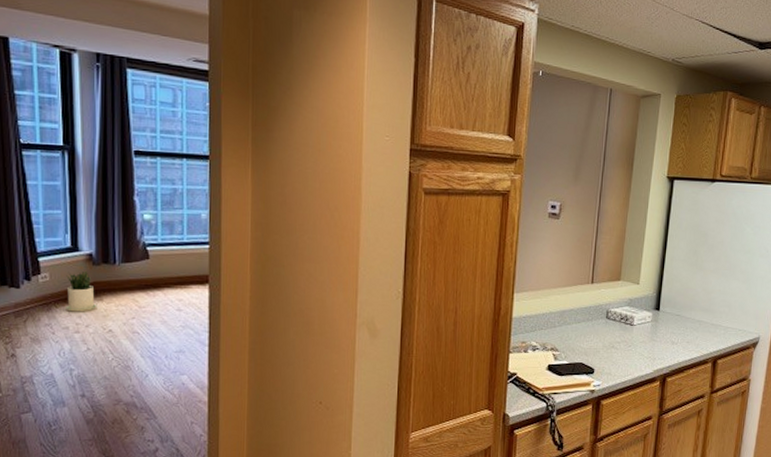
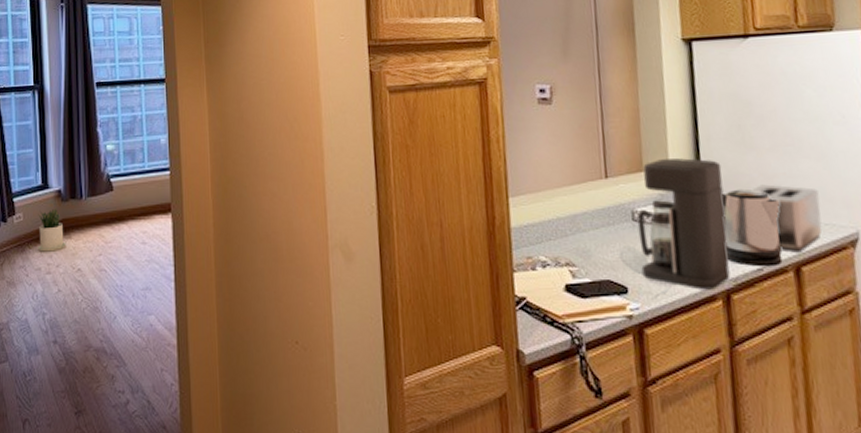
coffee maker: none [606,272,677,374] -> present [637,158,731,290]
kettle: none [668,299,712,359] -> present [722,188,783,267]
toaster: none [695,297,739,351] -> present [751,184,822,254]

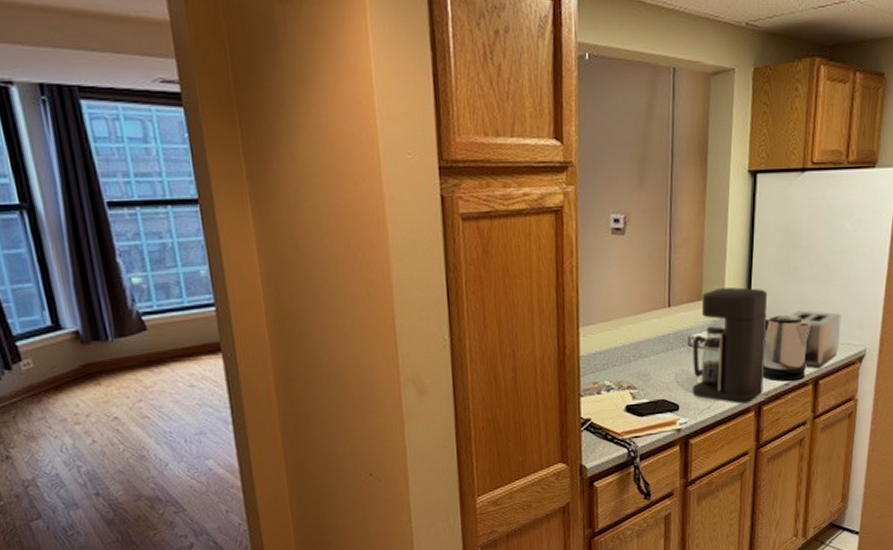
planter: present [38,208,67,252] -> none [52,351,96,401]

